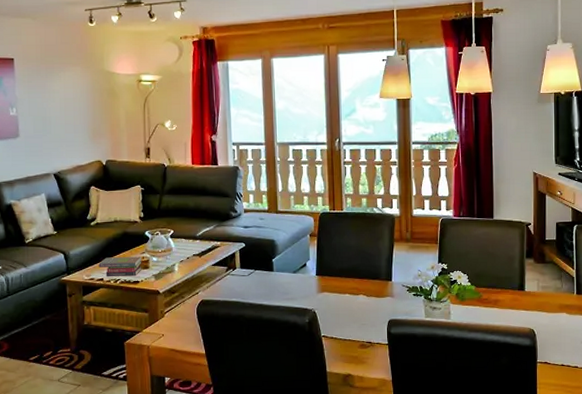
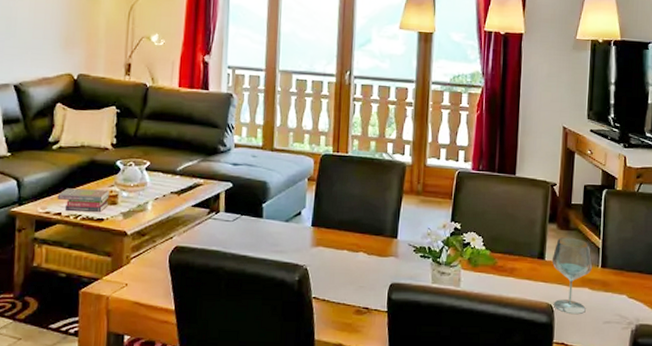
wine glass: none [531,270,569,337] -> present [551,237,593,315]

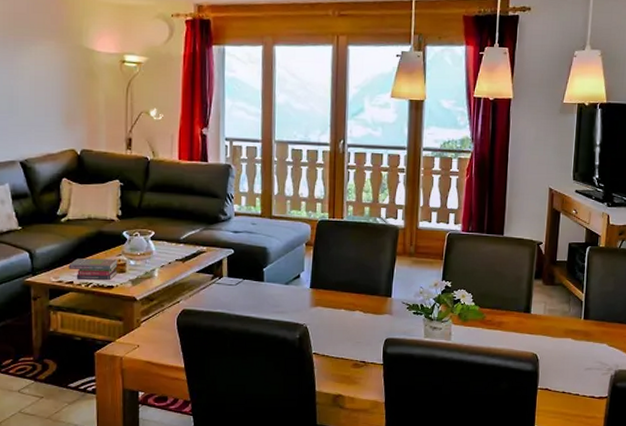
wine glass: present [551,237,593,315] -> none [537,292,576,363]

